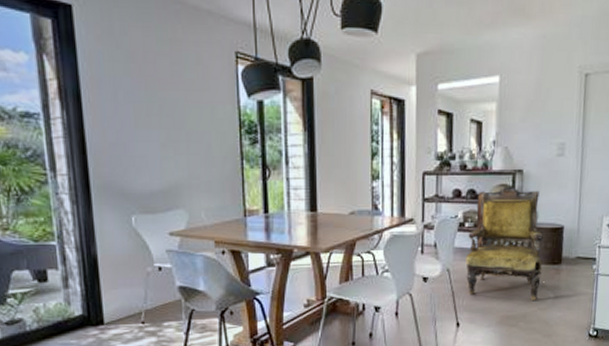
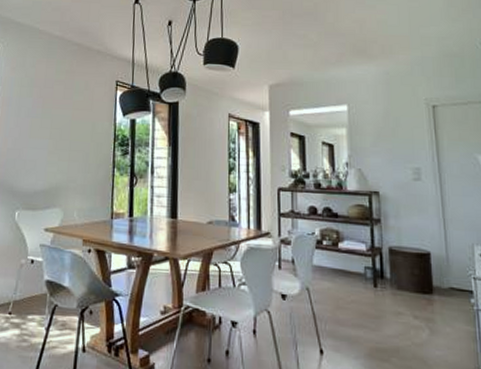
armchair: present [465,187,544,300] -> none [326,207,412,333]

